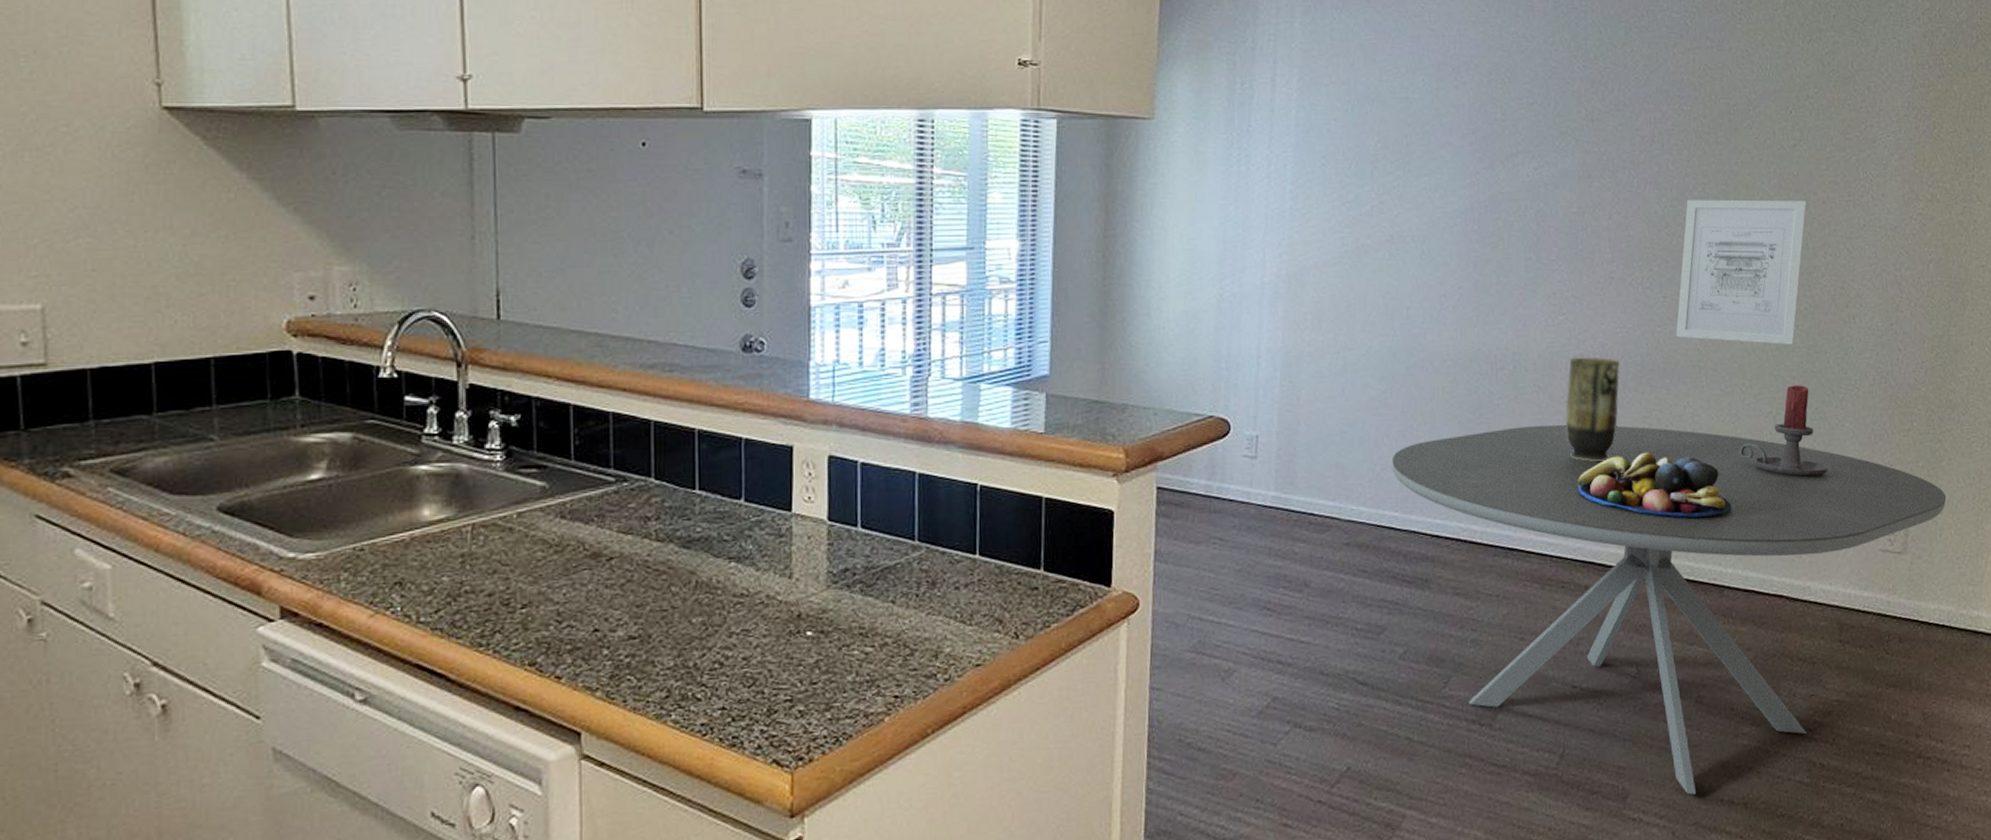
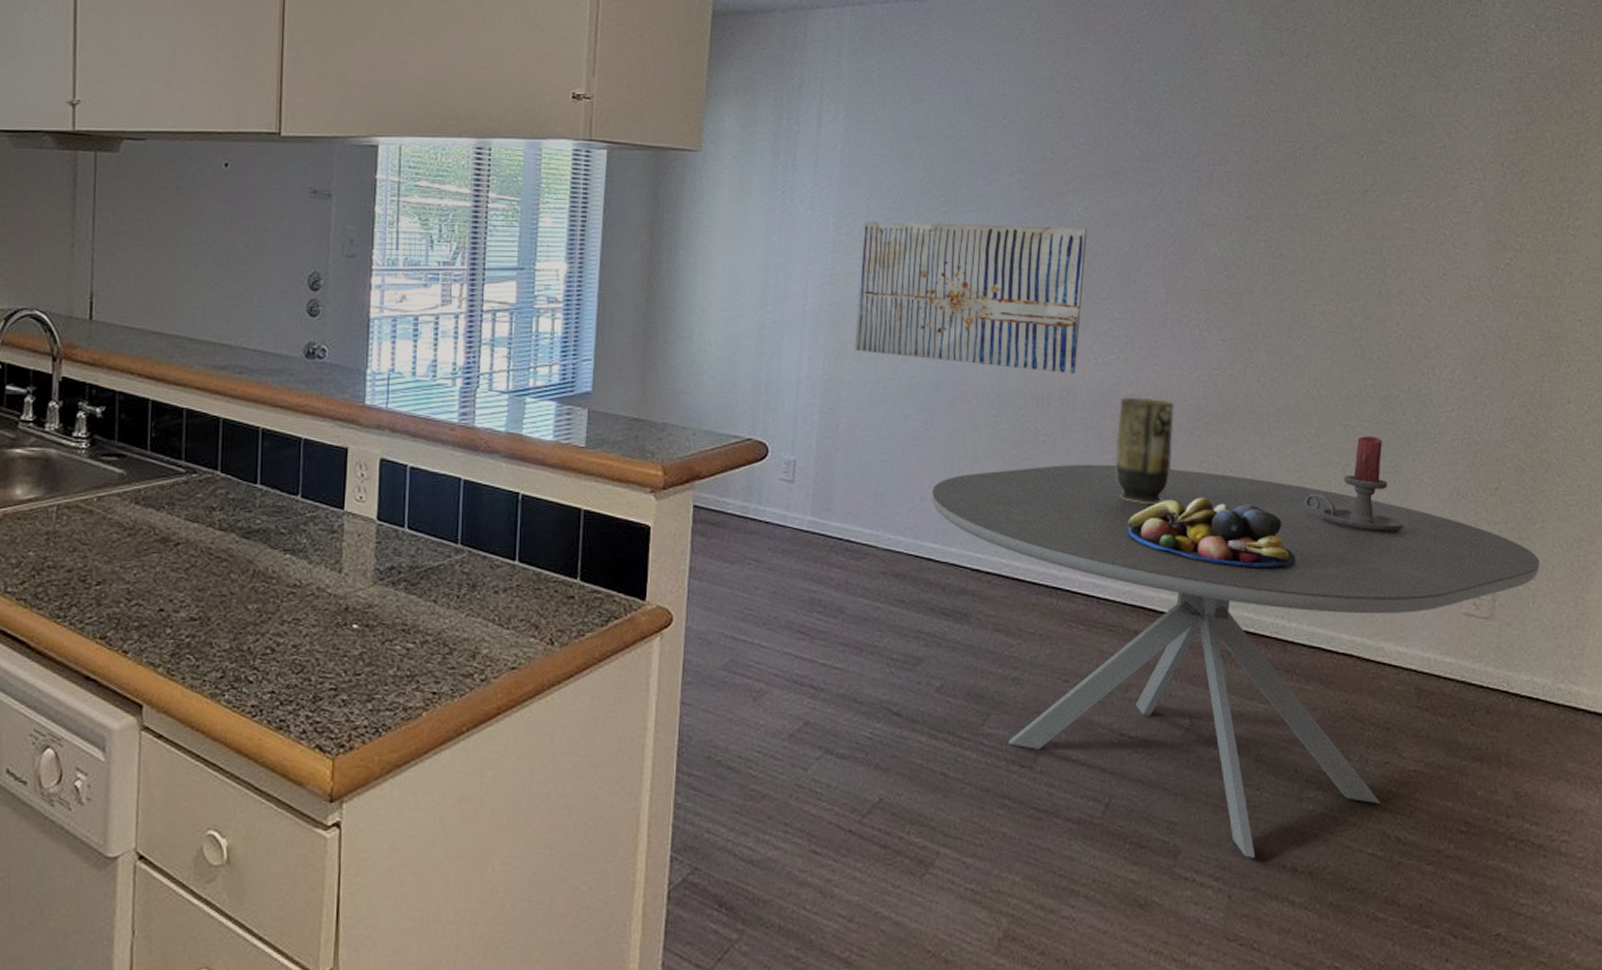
wall art: none [1314,189,1537,337] -> present [855,222,1088,375]
wall art: present [1676,199,1807,345] -> none [1235,242,1380,394]

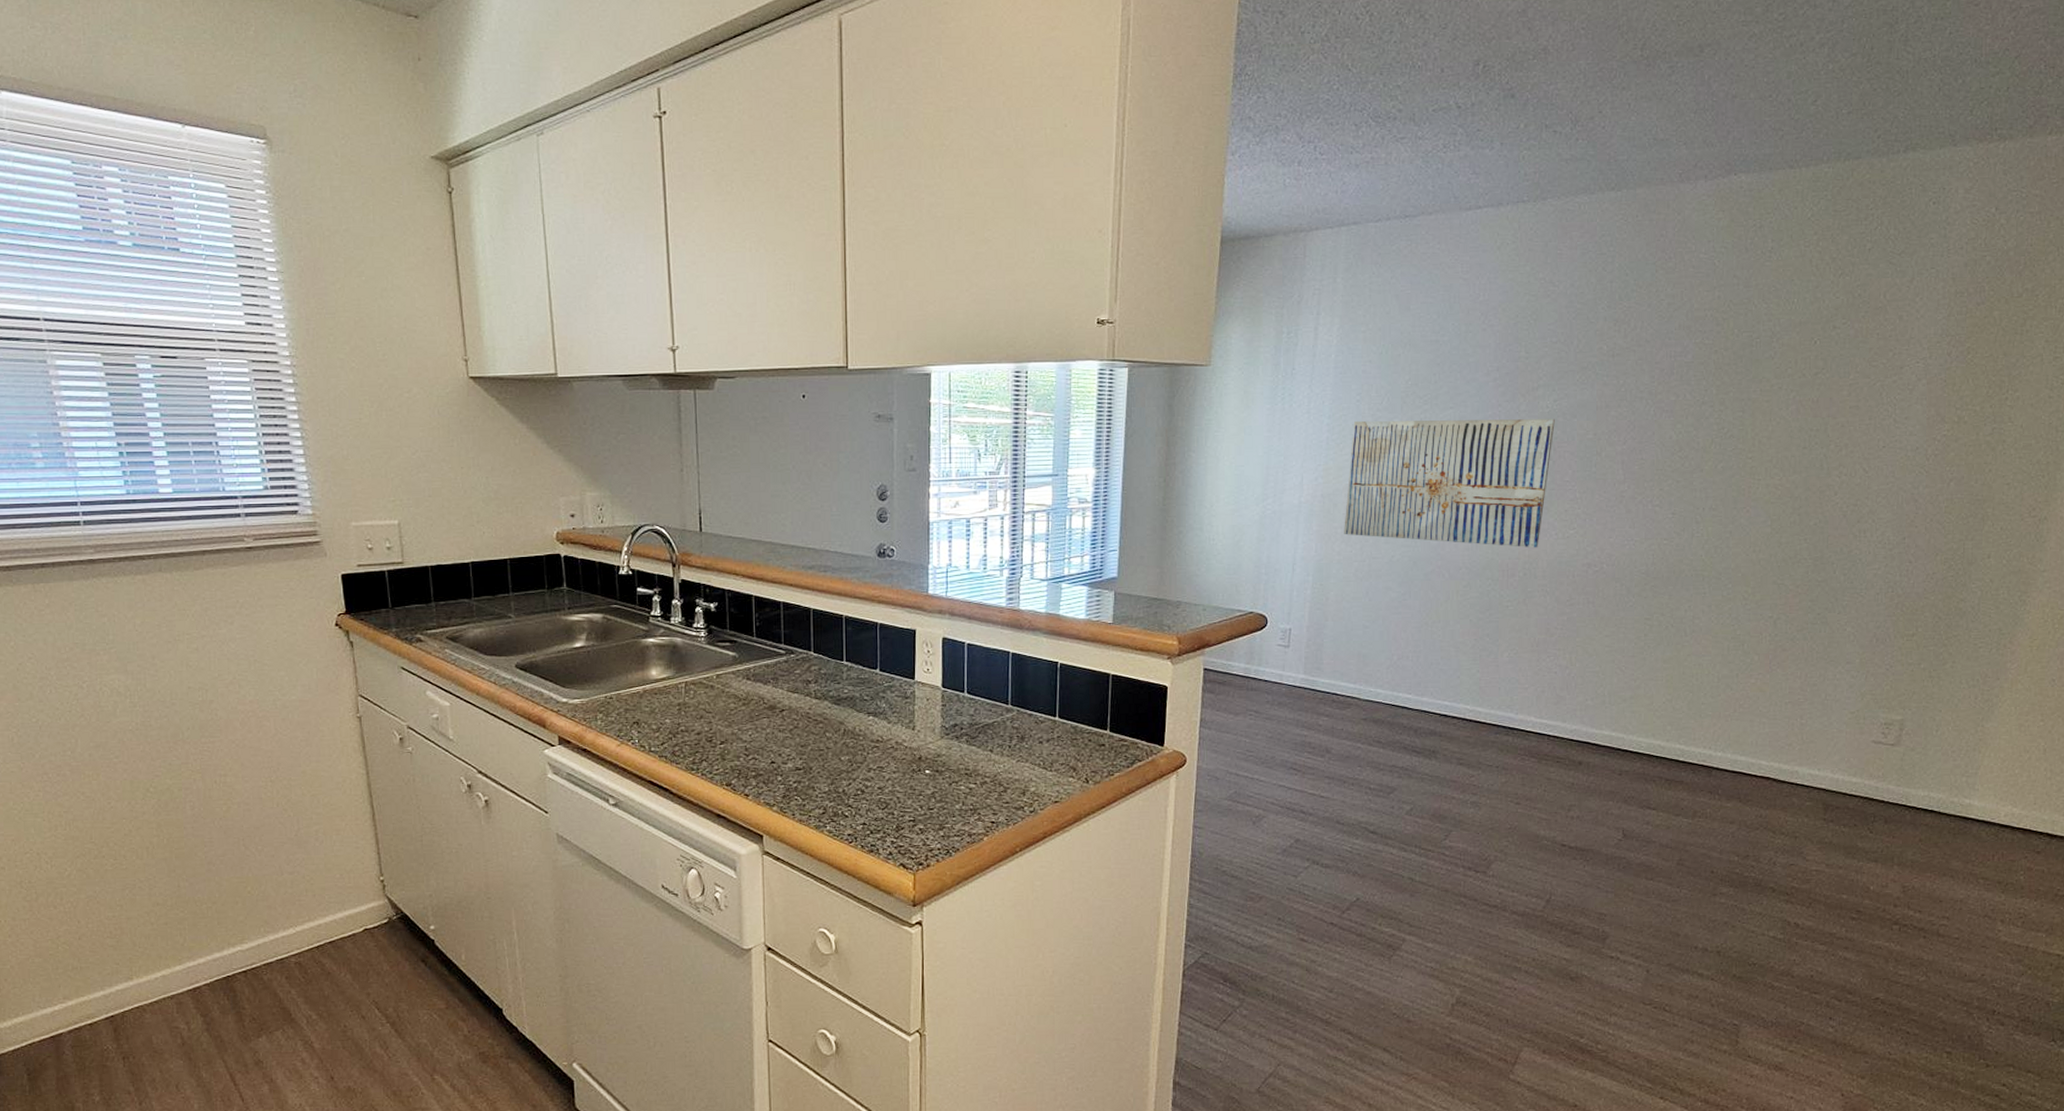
dining table: present [932,464,1540,858] -> none [1408,624,1947,941]
vase: present [1115,397,1174,505] -> none [1570,566,1625,657]
fruit bowl: present [1127,497,1296,569] -> none [1577,649,1726,708]
candle holder: present [1304,436,1405,532] -> none [1737,593,1826,675]

